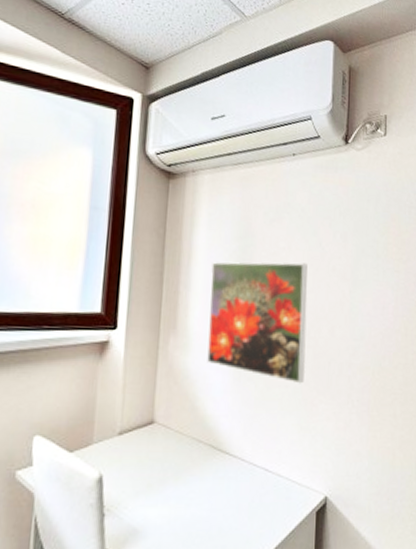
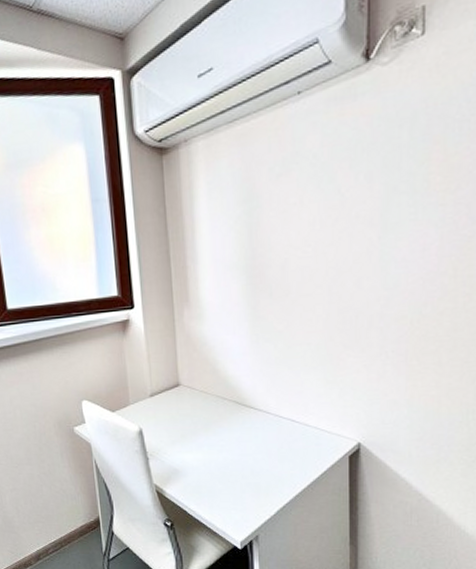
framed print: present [207,261,308,384] -> none [217,215,328,341]

